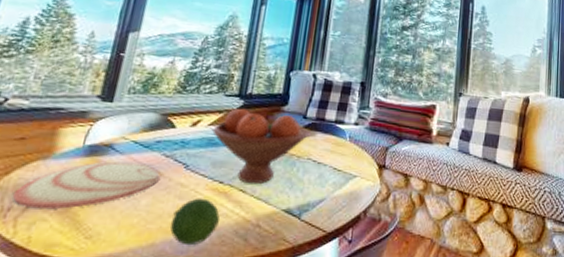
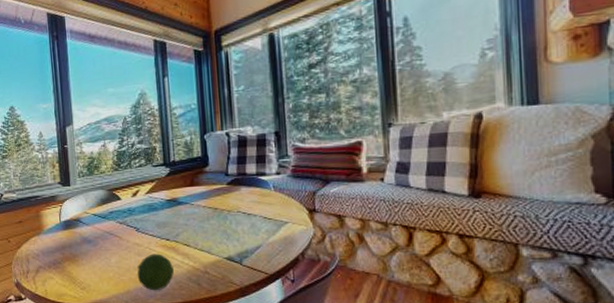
plate: present [13,162,160,209] -> none [27,231,120,270]
fruit bowl: present [212,108,309,185] -> none [150,175,234,239]

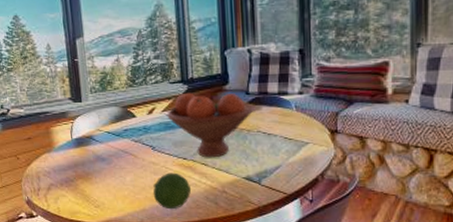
fruit bowl: none [150,175,234,239] -> present [167,92,254,158]

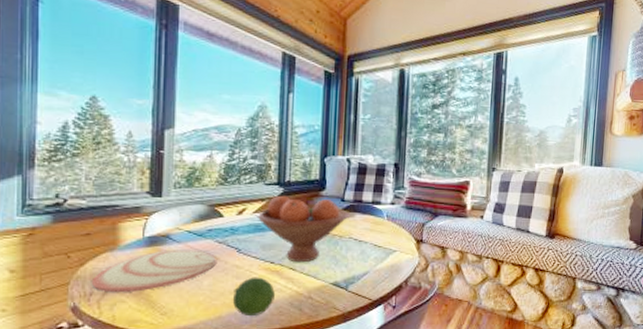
plate: none [38,149,135,187] -> present [92,250,216,292]

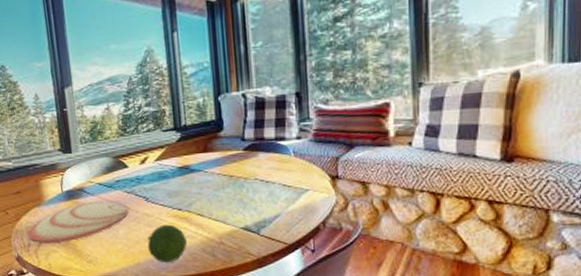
fruit bowl: present [258,195,348,263] -> none [160,140,251,208]

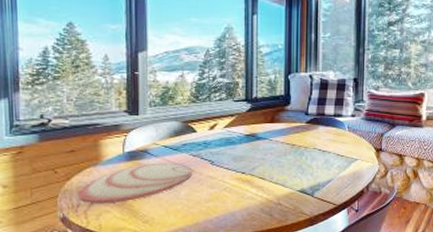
fruit: present [147,224,188,263] -> none [208,186,248,223]

